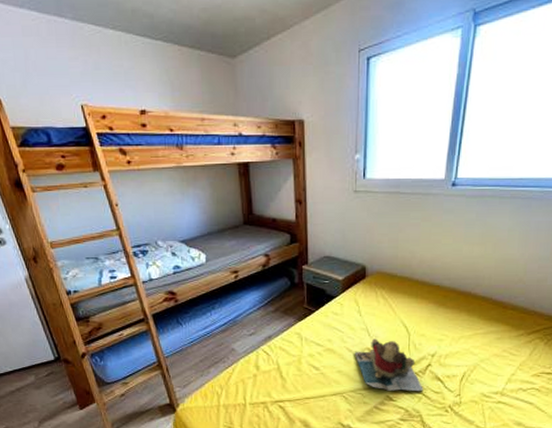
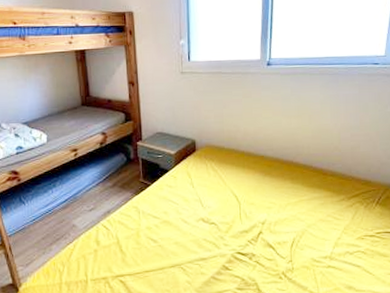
teddy bear: present [354,339,424,391] -> none [189,209,257,260]

